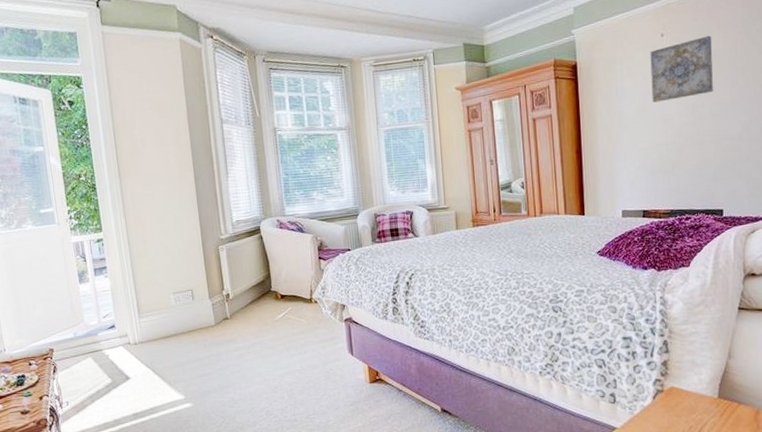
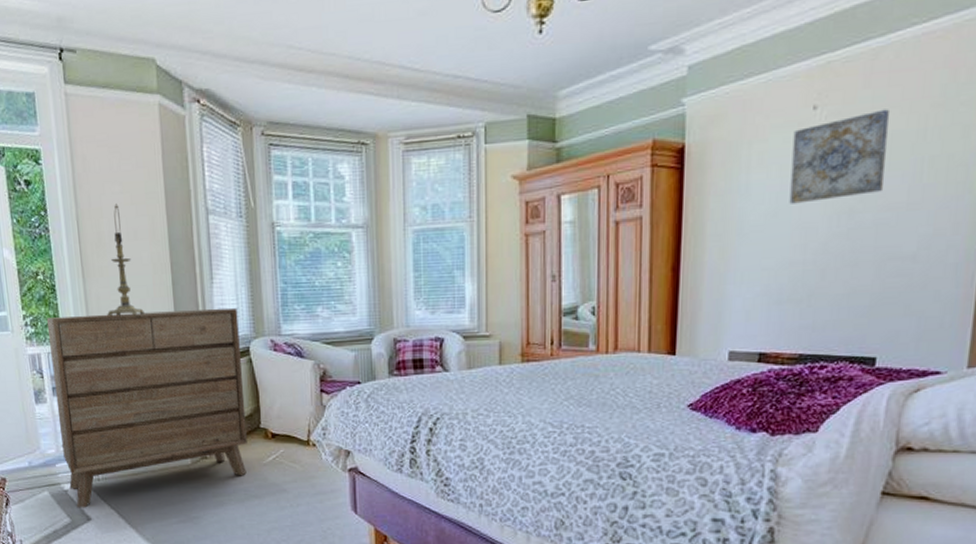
dresser: none [88,196,262,370] -> present [46,308,247,508]
table lamp: none [140,117,172,208] -> present [107,203,144,317]

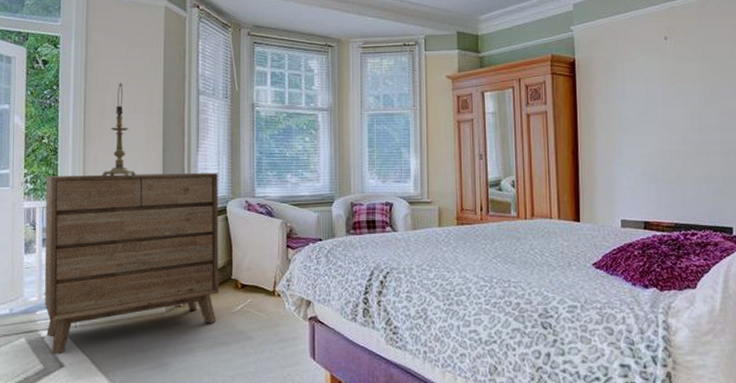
wall art: present [789,109,891,204] -> none [653,42,721,107]

